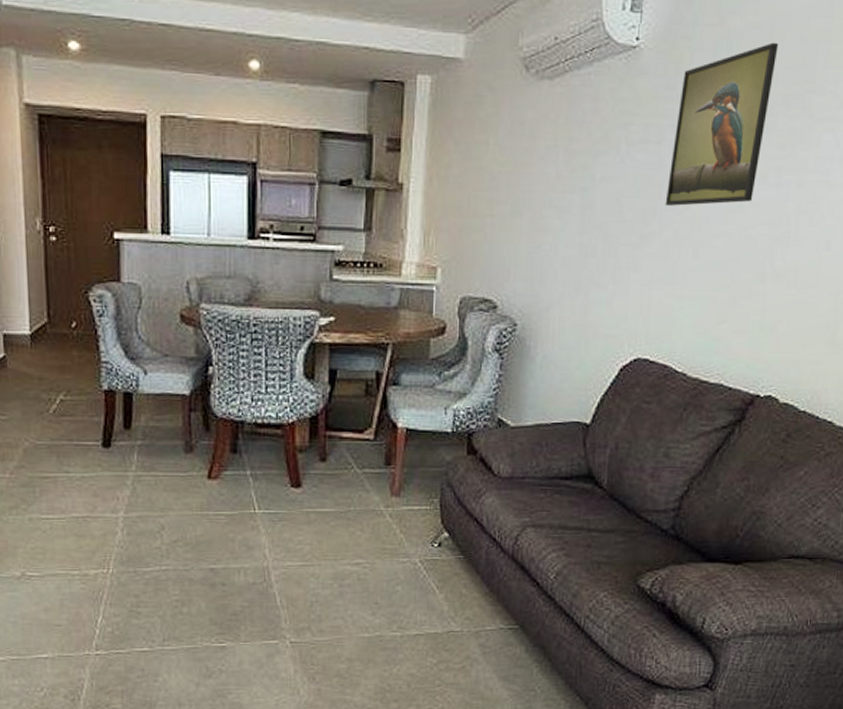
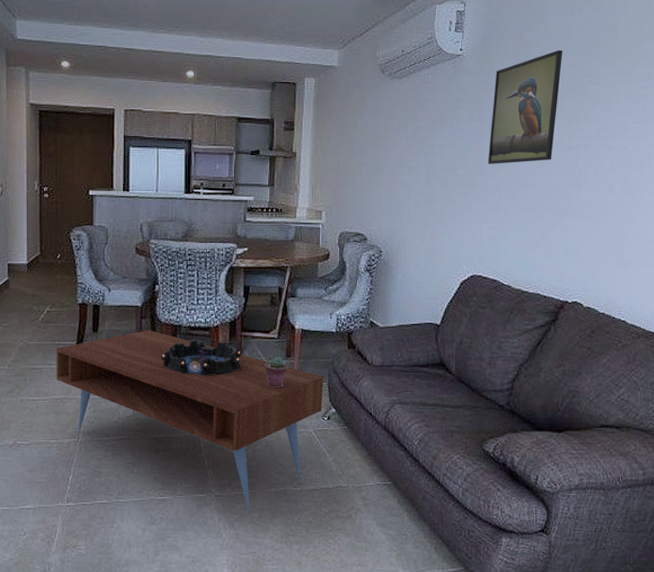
coffee table: none [74,427,434,667] -> present [56,330,324,515]
decorative bowl: none [217,439,326,489] -> present [161,339,242,376]
potted succulent: none [356,464,387,506] -> present [264,357,288,388]

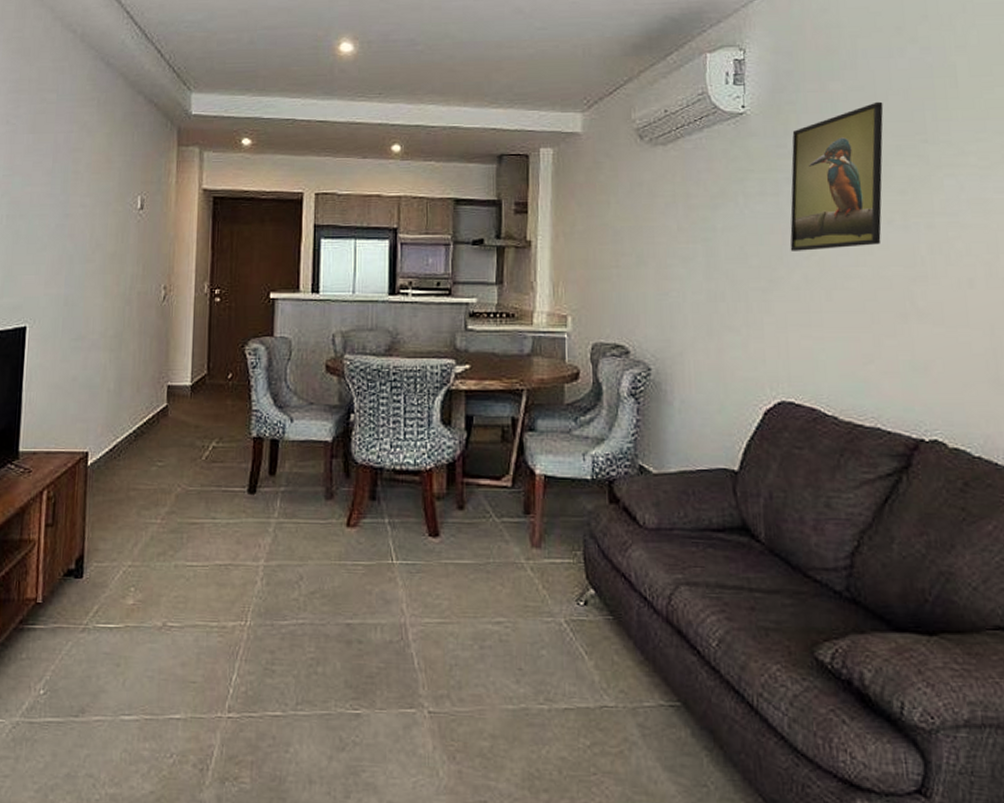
coffee table: present [56,330,324,515] -> none [220,474,577,744]
decorative bowl: present [161,339,242,376] -> none [356,486,464,538]
potted succulent: present [264,357,288,388] -> none [495,513,527,558]

